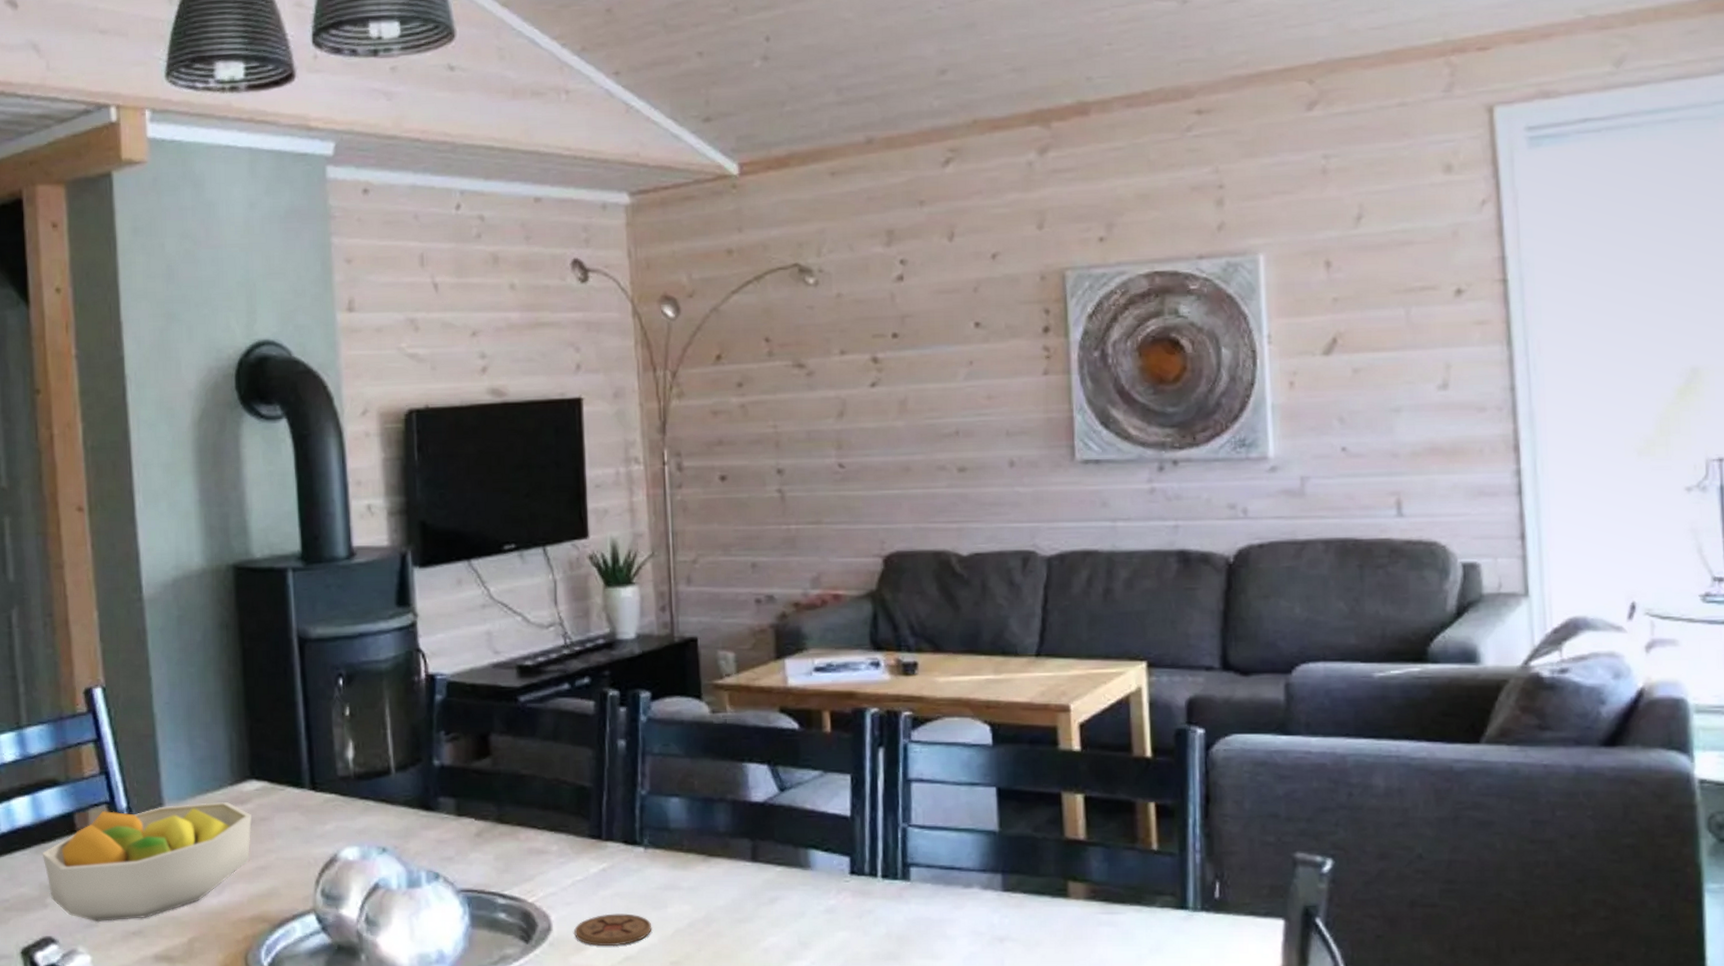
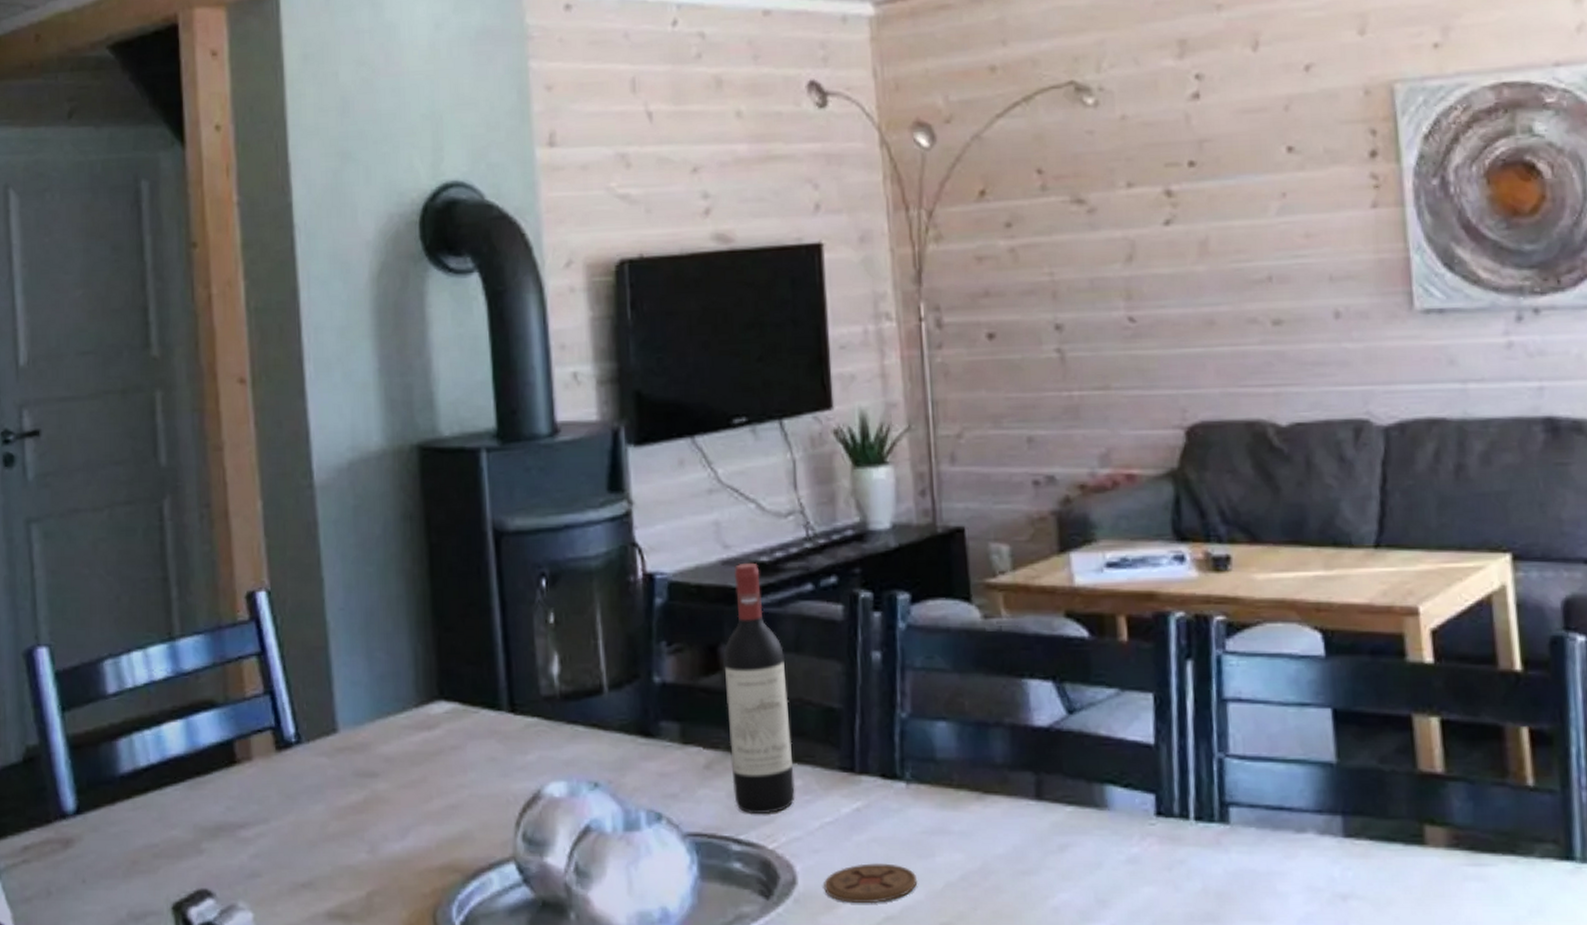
fruit bowl: present [42,802,252,923] -> none [196,727,440,872]
wine bottle: none [493,666,552,874] -> present [723,562,795,815]

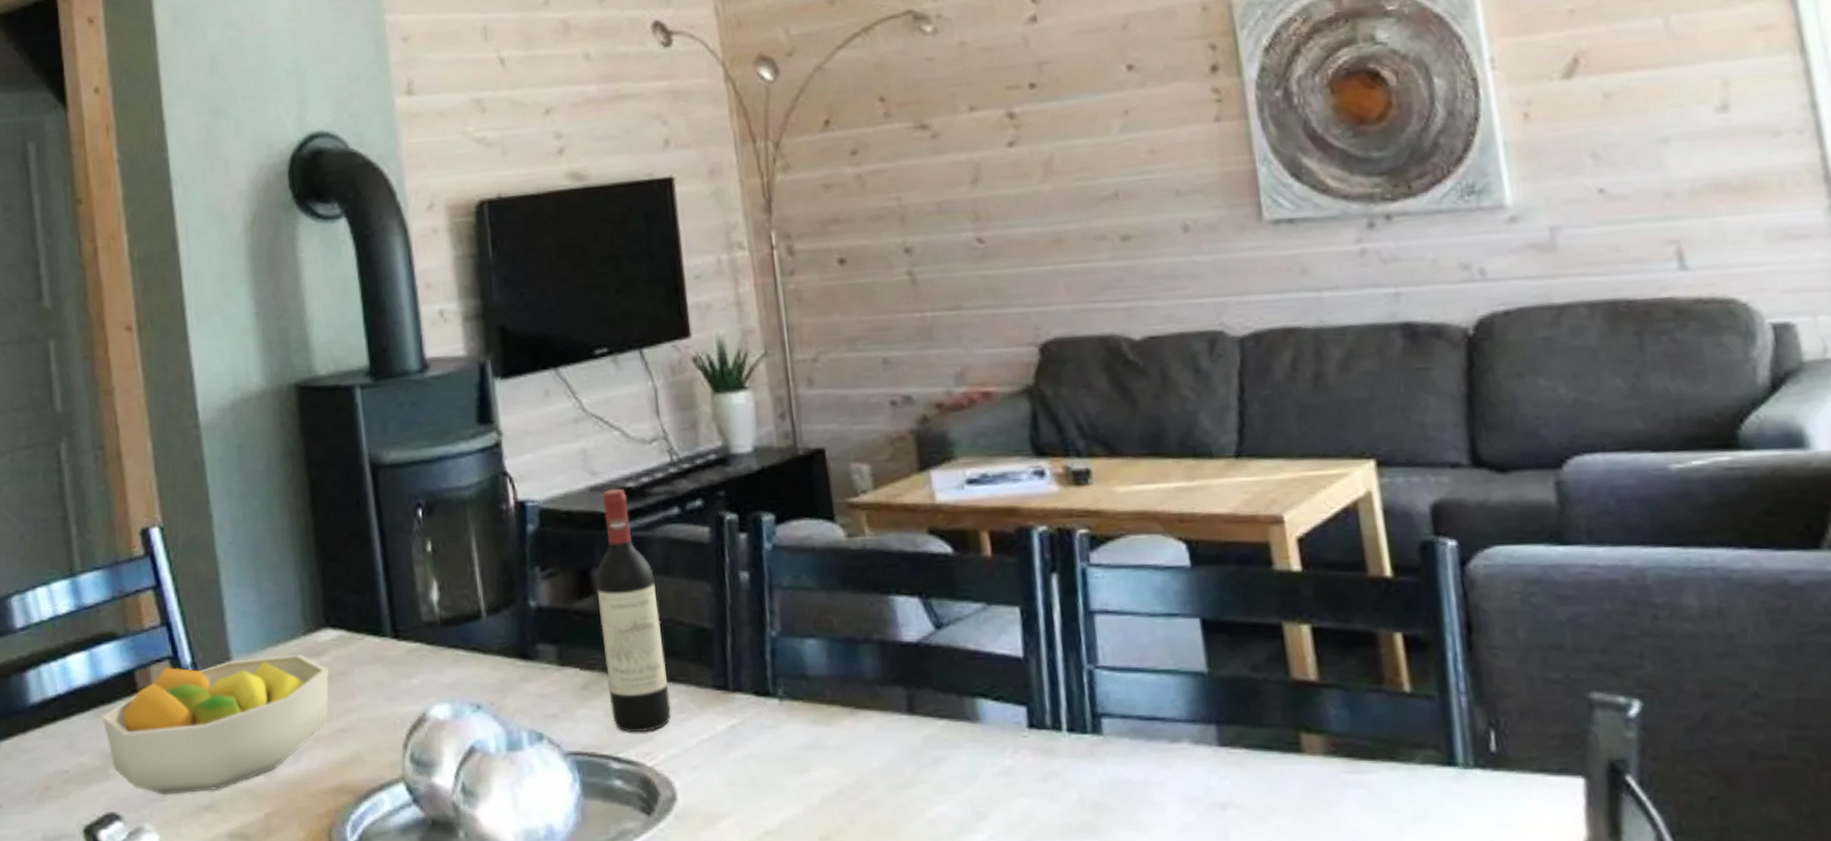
fruit bowl: none [196,727,440,872] -> present [102,655,329,796]
coaster: present [823,863,918,904] -> none [702,779,795,819]

